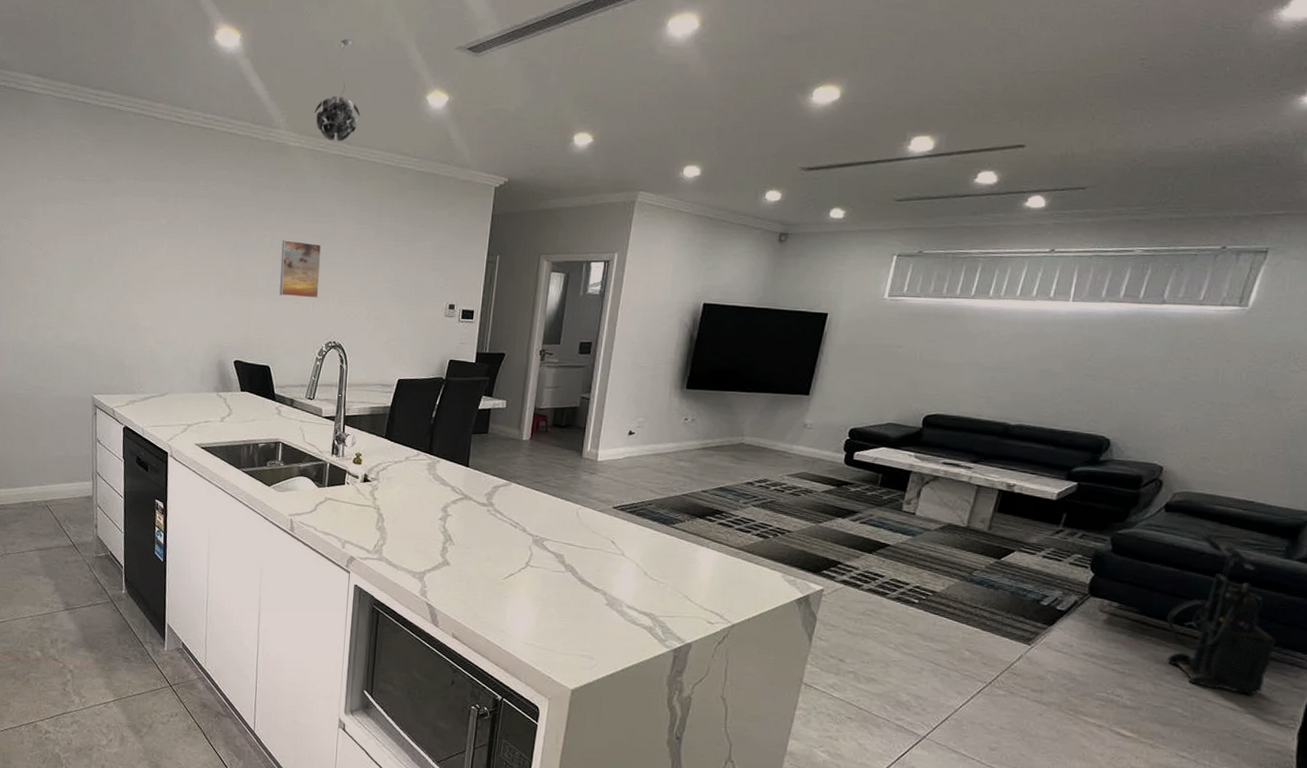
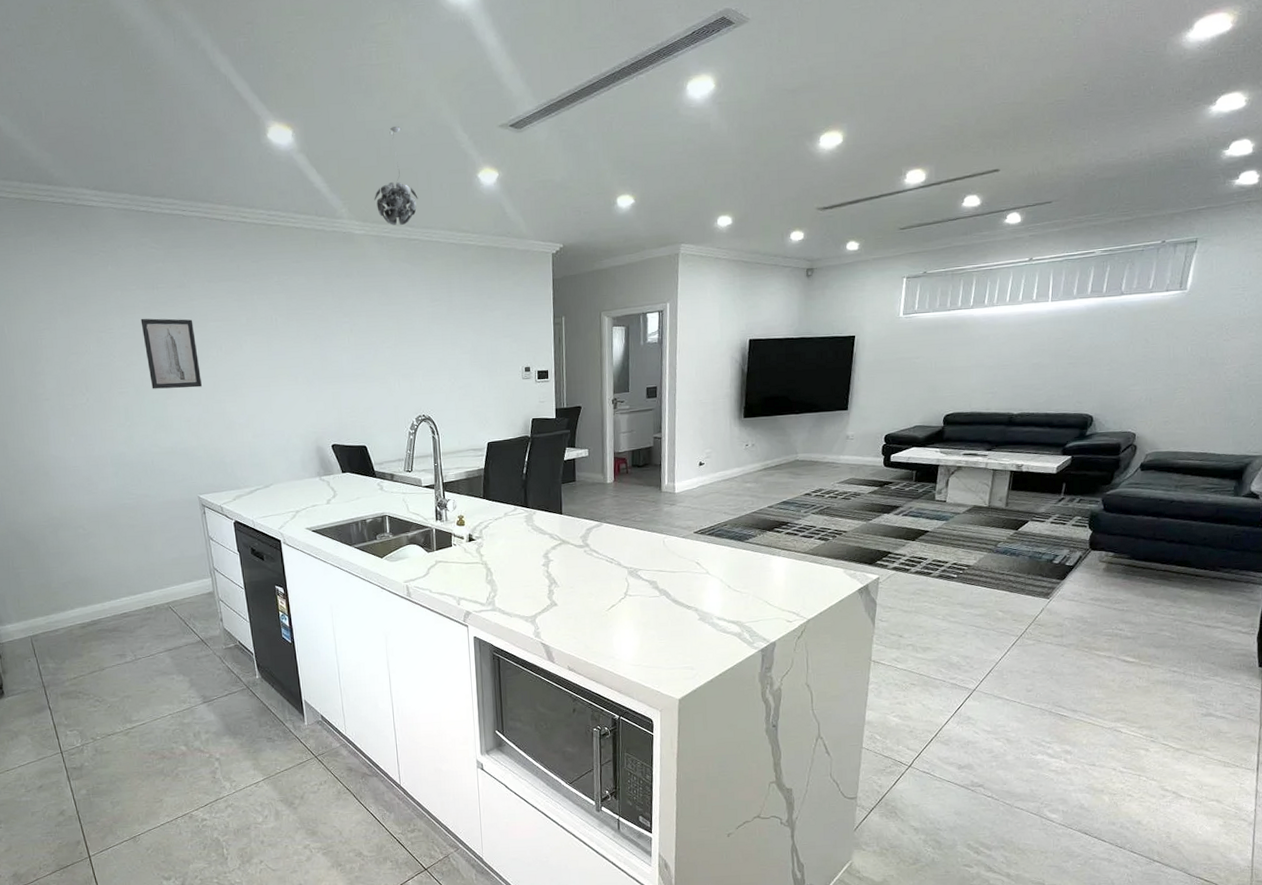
wall art: none [62,209,113,285] -> present [140,318,203,389]
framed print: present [279,240,322,298] -> none [361,324,403,378]
vacuum cleaner: present [1166,533,1276,696] -> none [1151,485,1234,613]

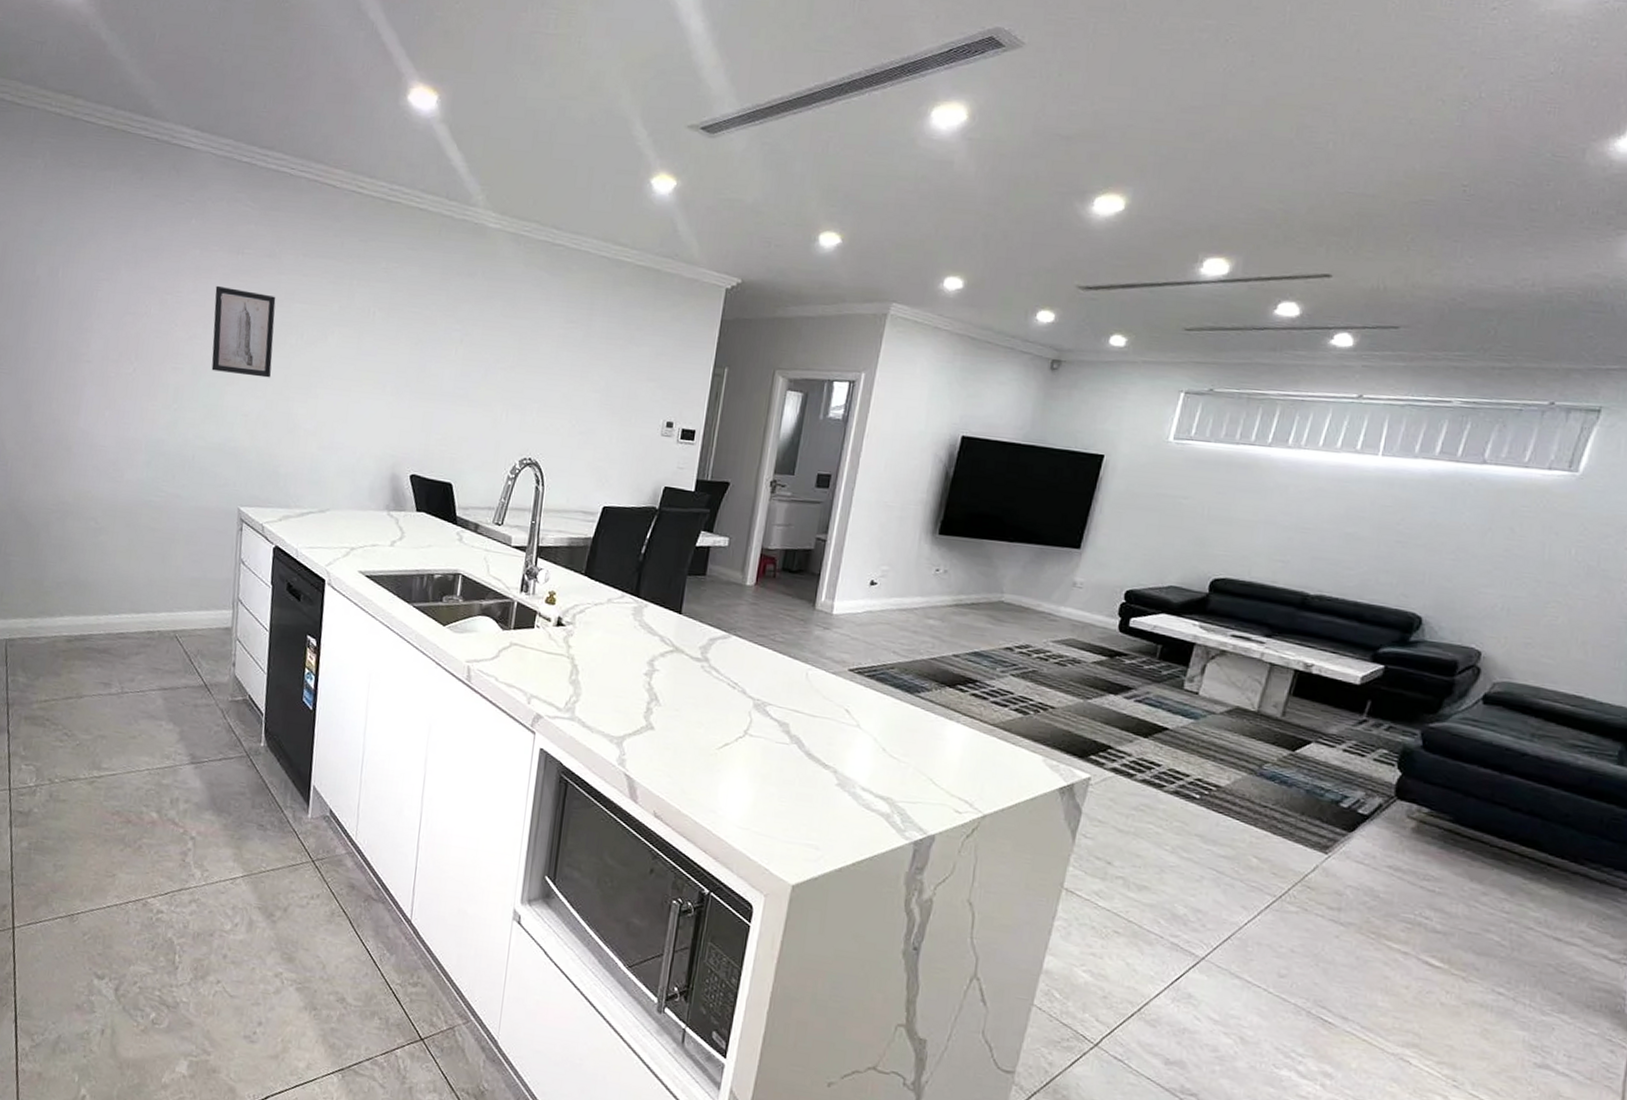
pendant light: present [374,126,418,225] -> none [519,109,573,225]

